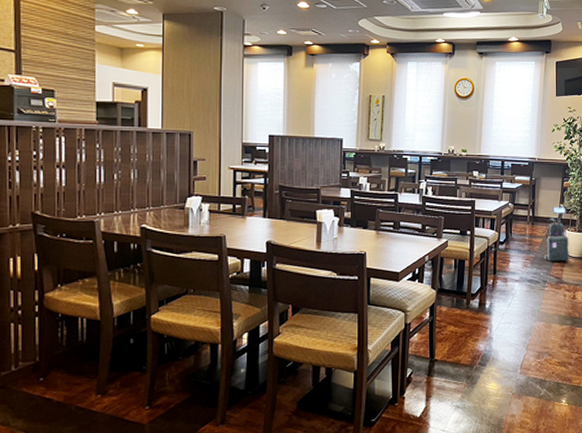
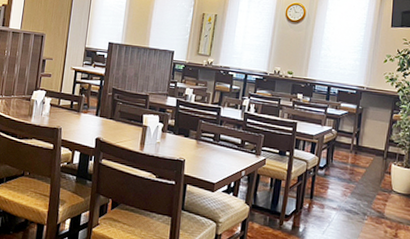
vacuum cleaner: present [544,204,569,262] -> none [366,137,395,197]

